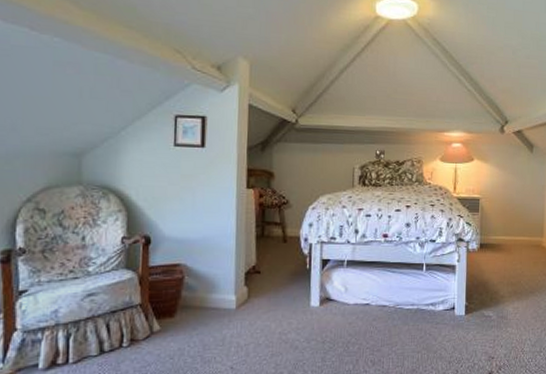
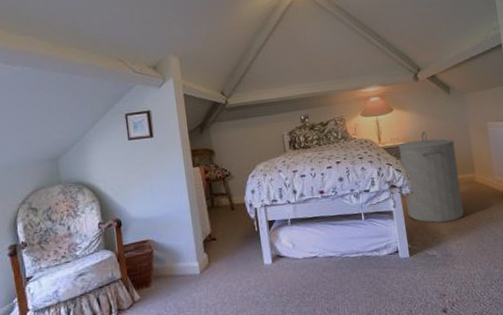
laundry hamper: none [471,186,529,284] -> present [398,130,464,223]

